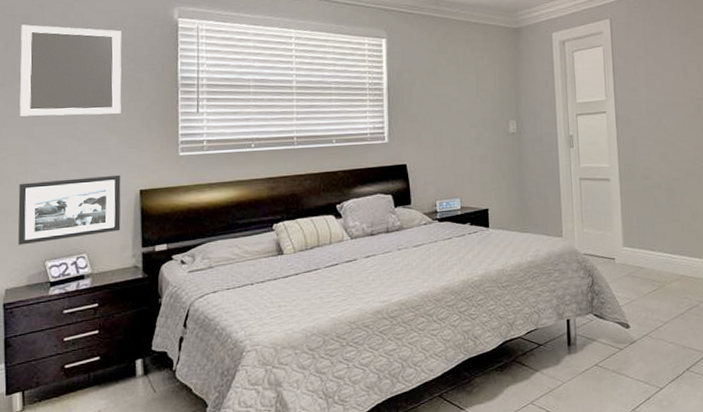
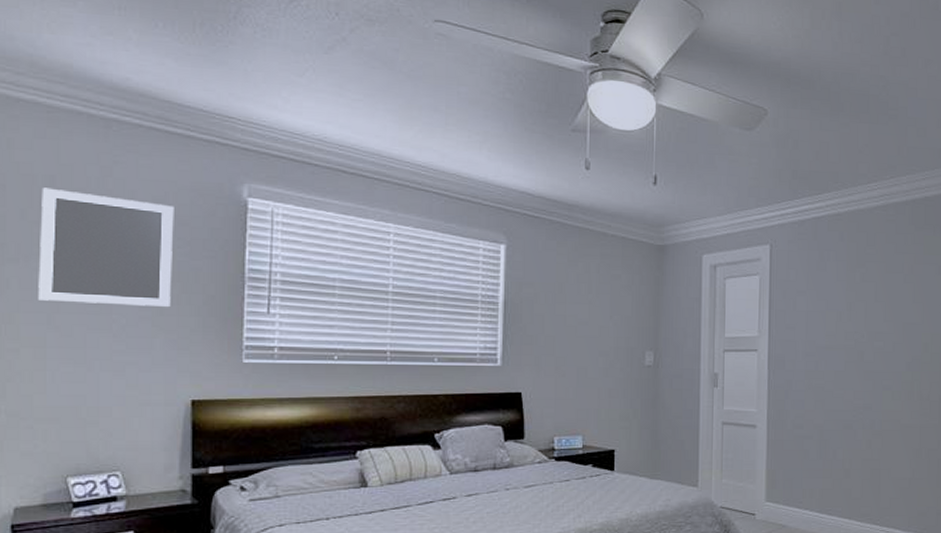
picture frame: present [18,174,121,245] -> none [32,380,167,456]

